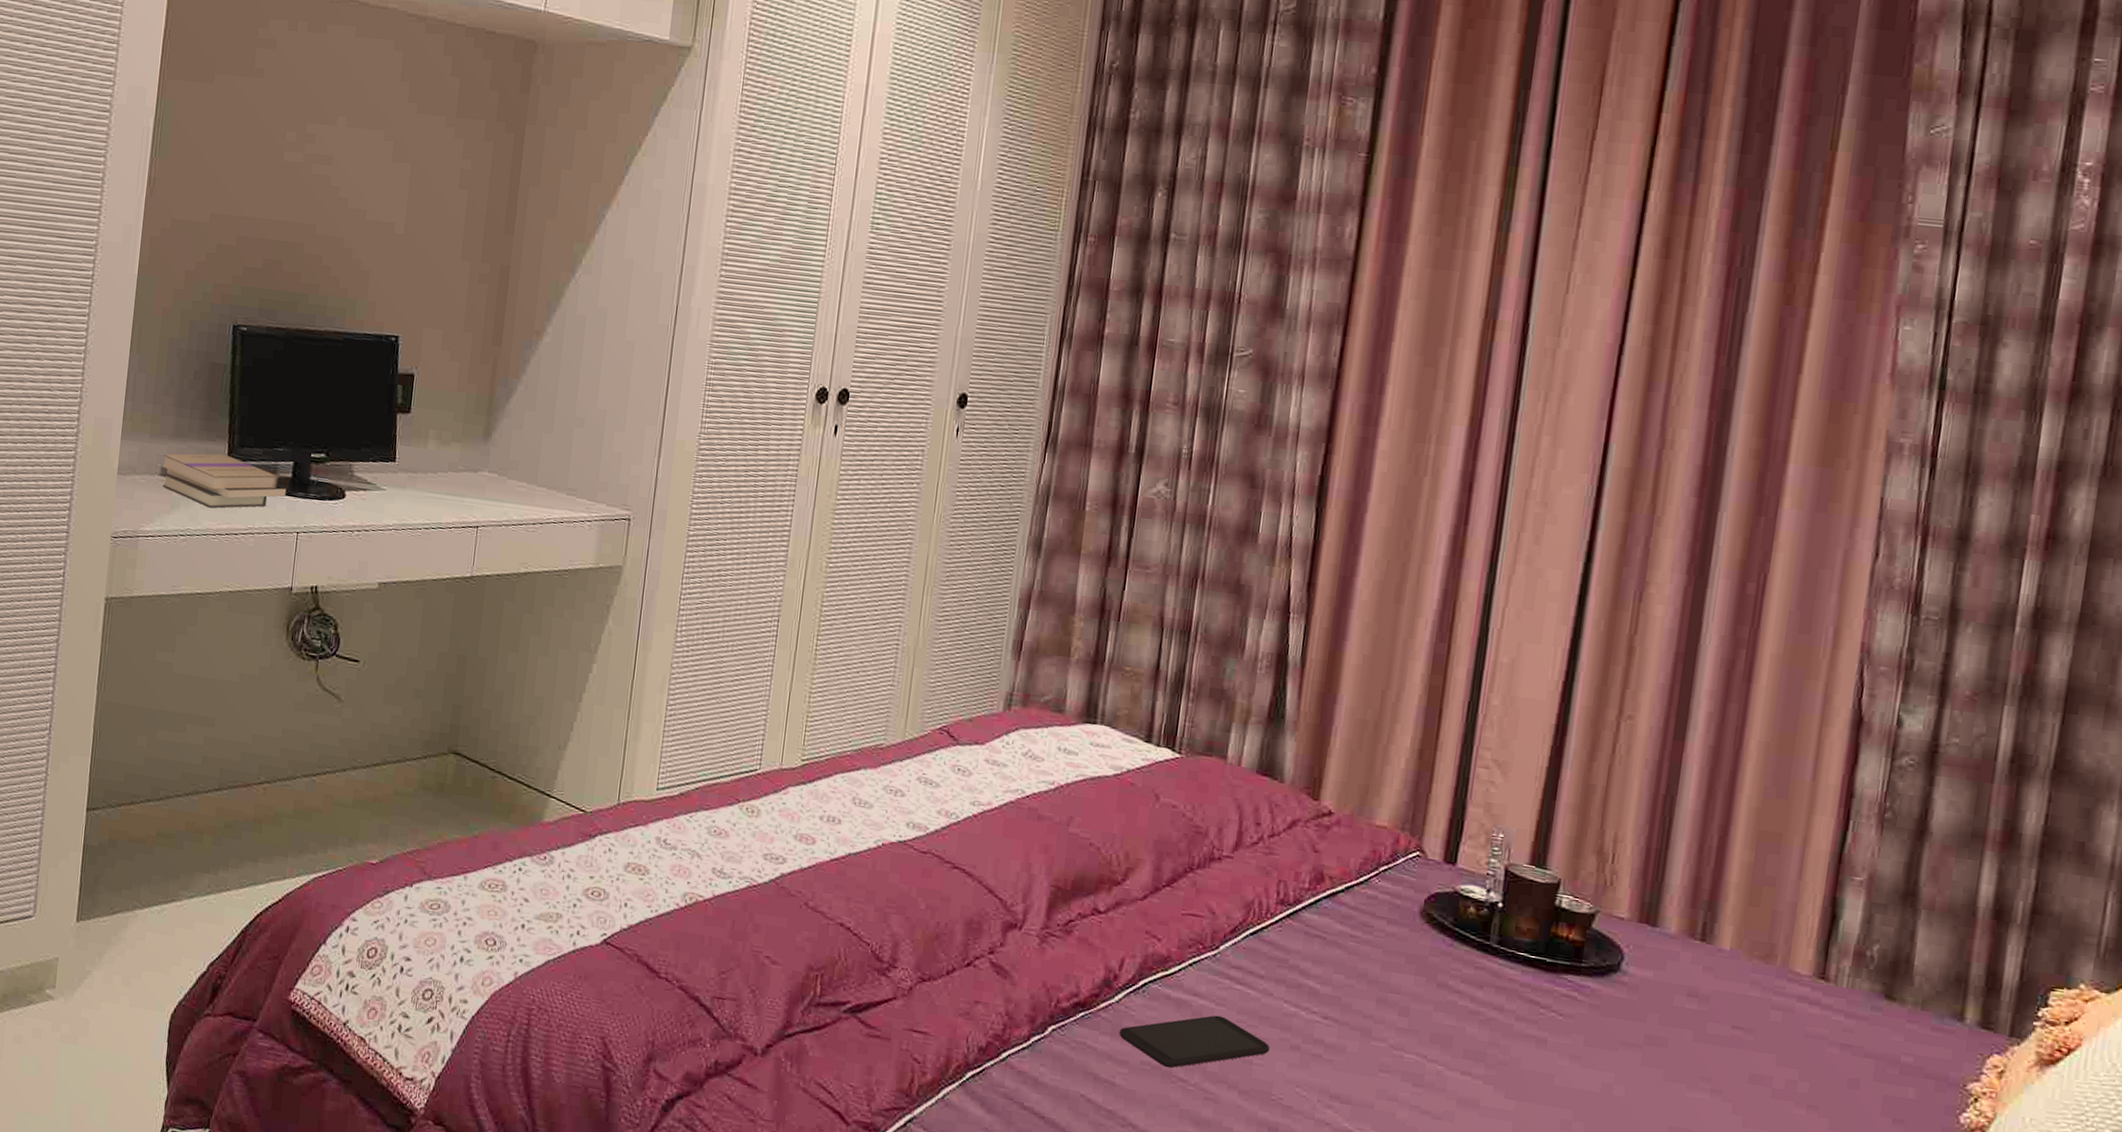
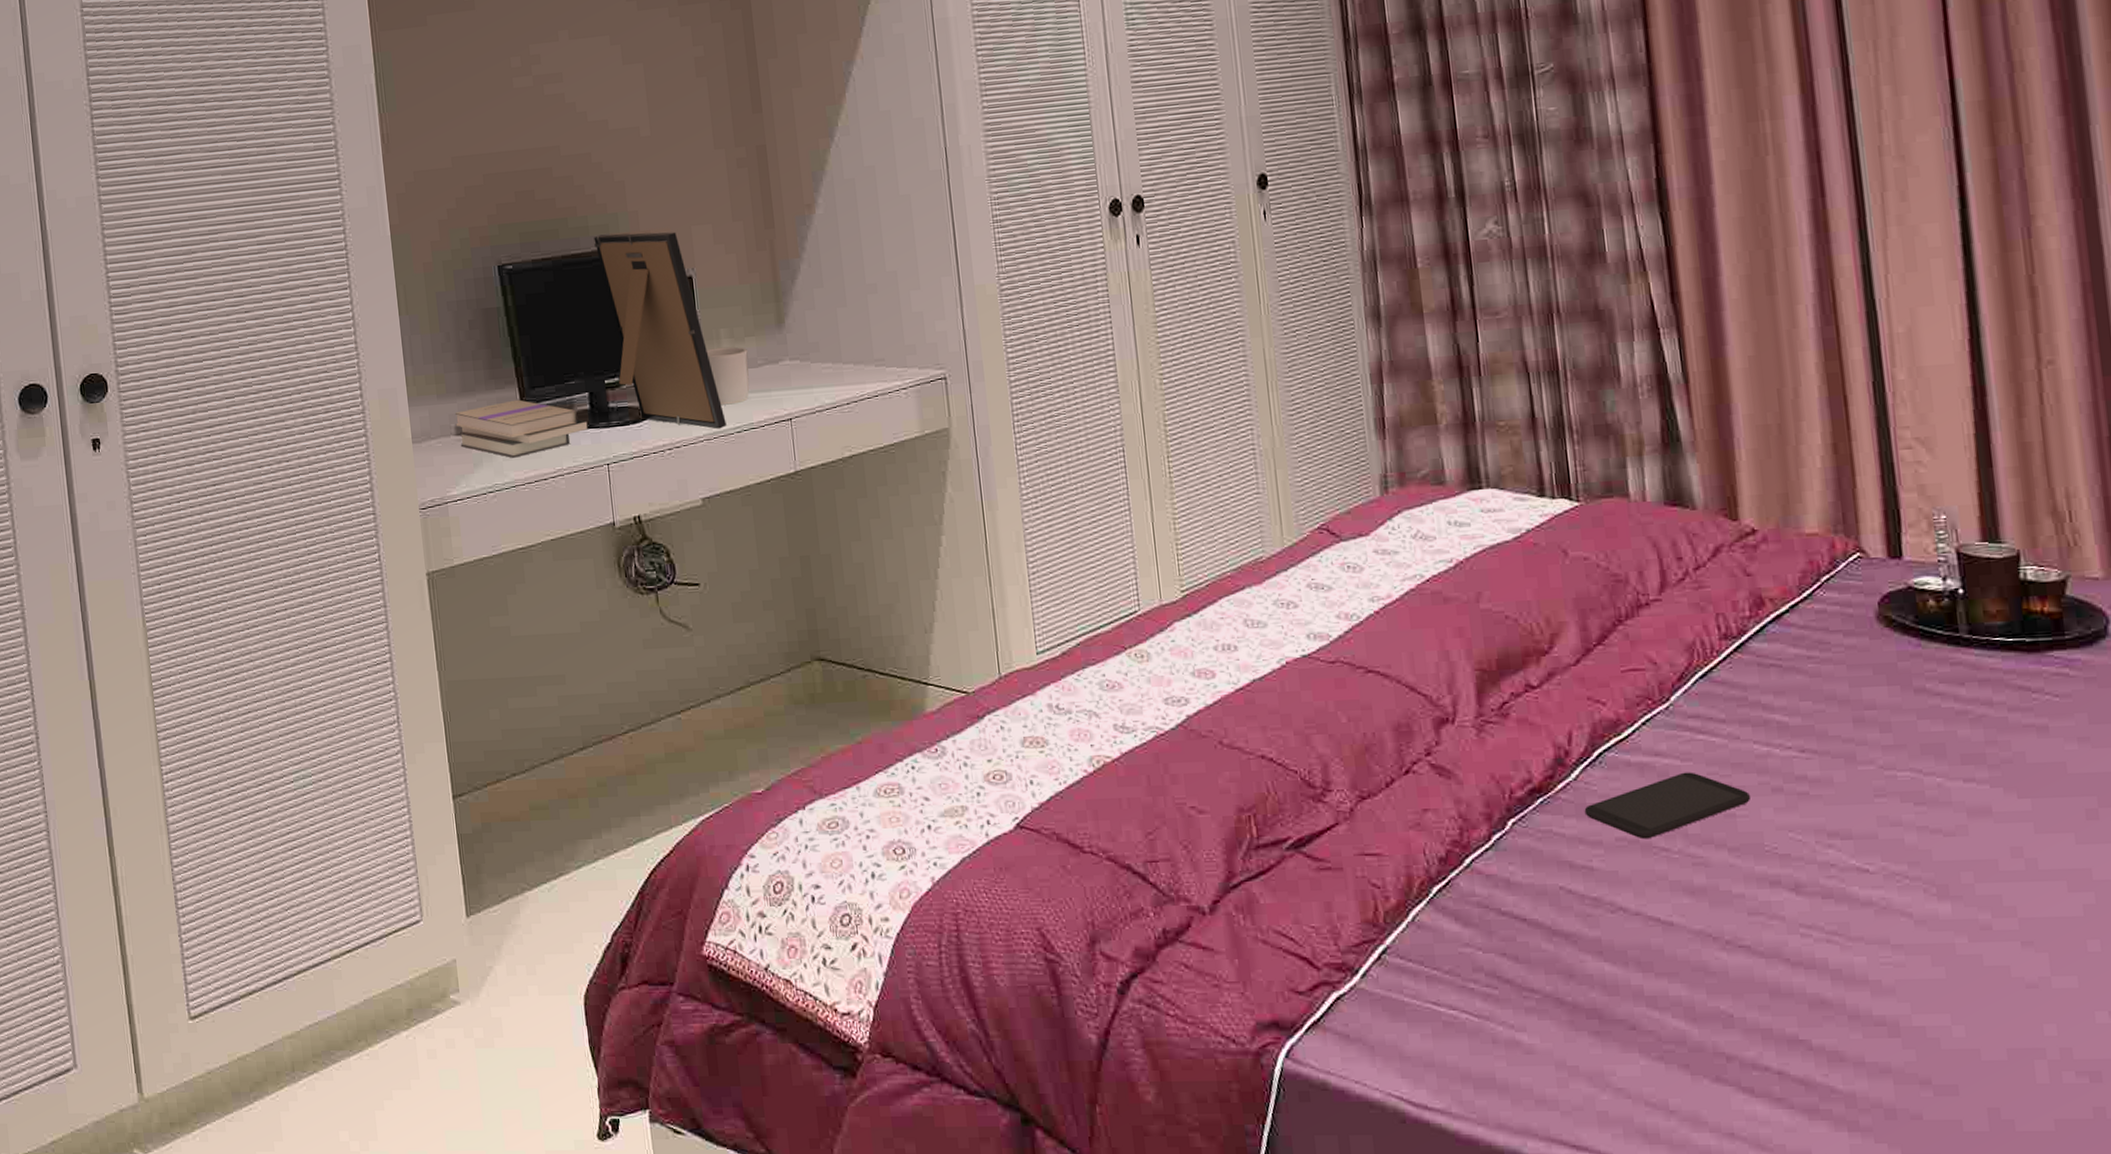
picture frame: none [324,317,417,522] -> present [593,232,727,429]
mug: none [412,445,451,502] -> present [706,346,750,405]

